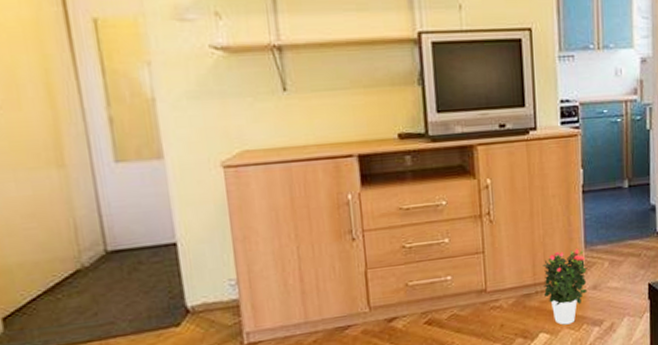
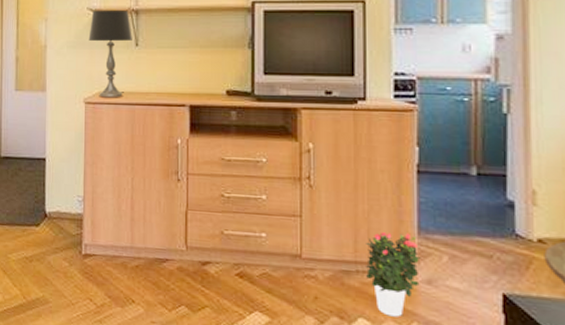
table lamp: none [216,46,278,158] -> present [88,9,132,98]

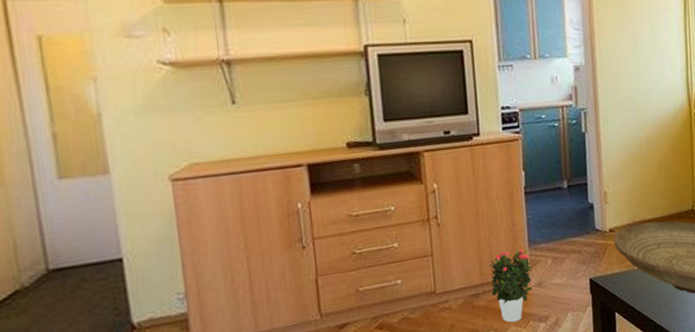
table lamp: present [88,9,132,98] -> none [164,61,227,171]

